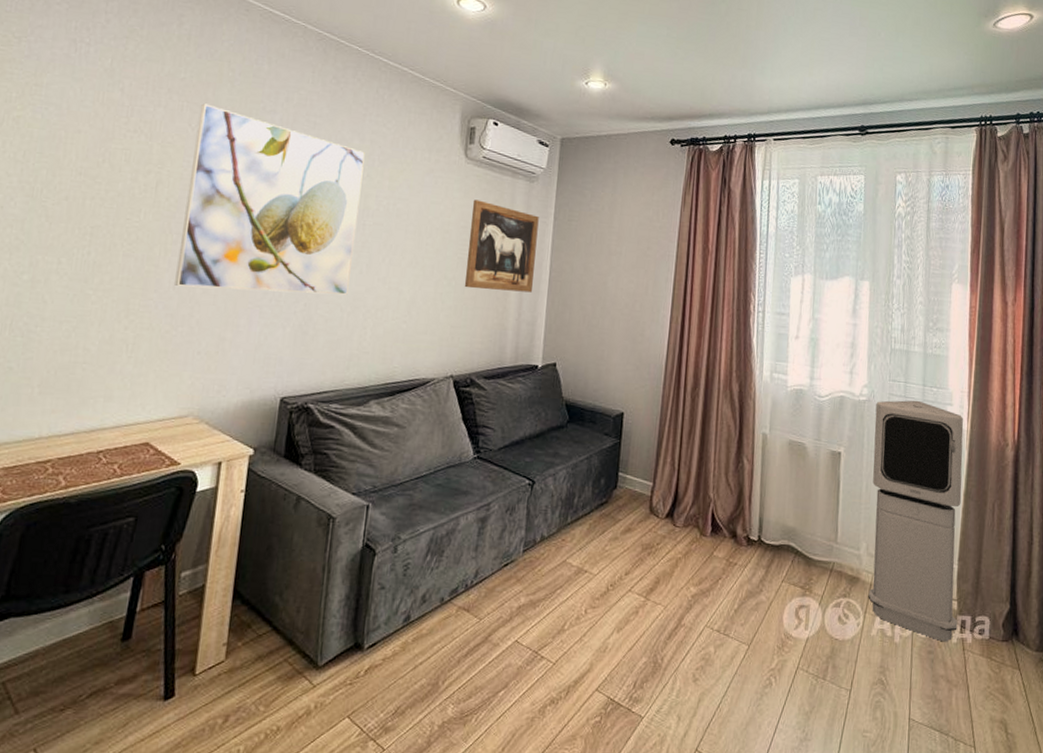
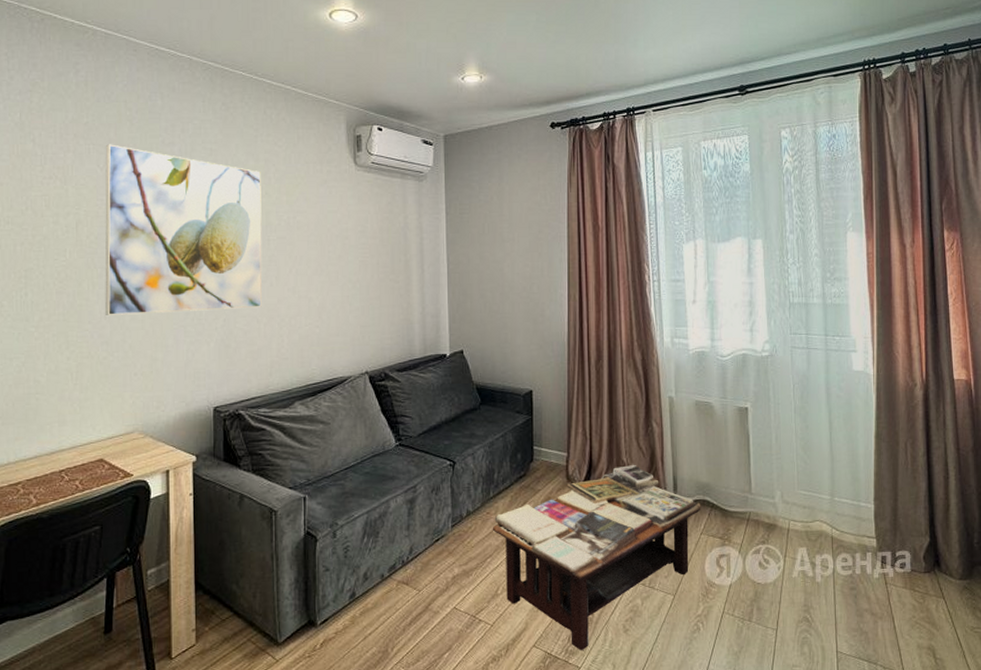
wall art: present [464,199,539,293] -> none [367,204,432,289]
coffee table: none [565,501,785,698] -> present [492,464,701,650]
air purifier: present [868,400,964,642] -> none [779,350,878,578]

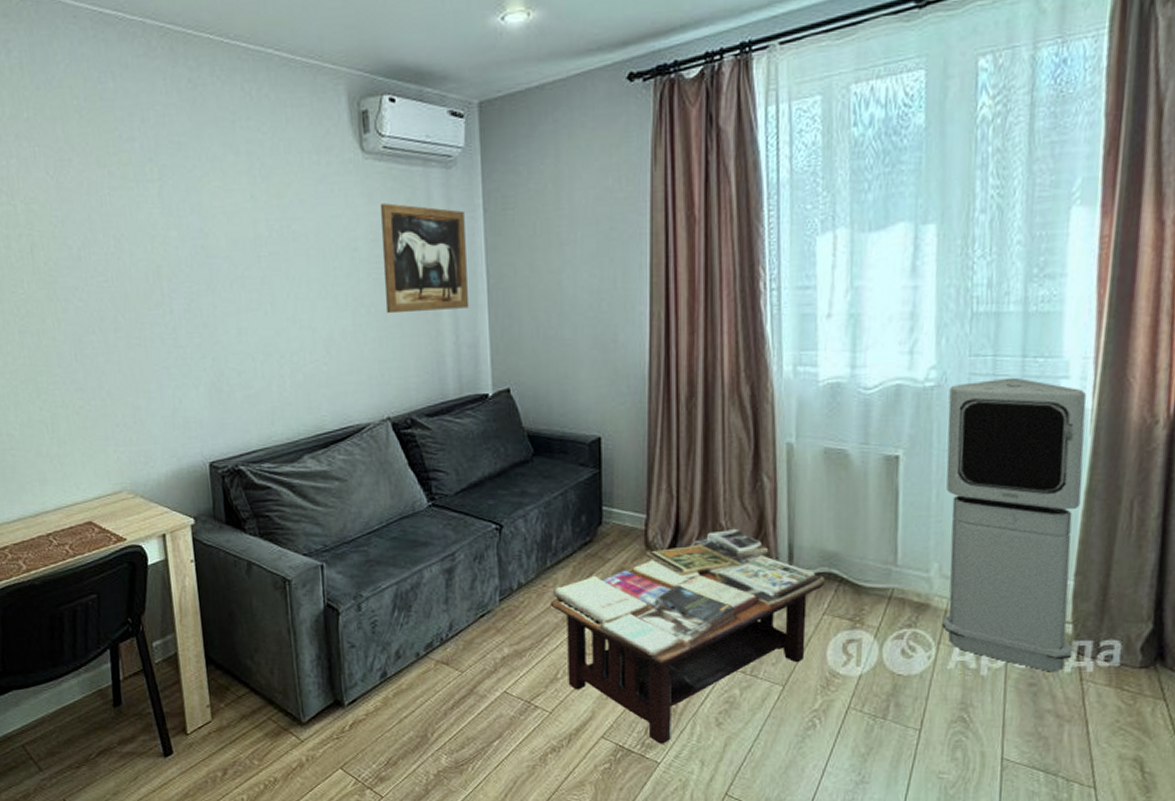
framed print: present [105,144,262,315] -> none [53,144,256,357]
wall art: none [367,204,432,289] -> present [379,203,468,314]
air purifier: none [779,350,878,578] -> present [942,377,1087,672]

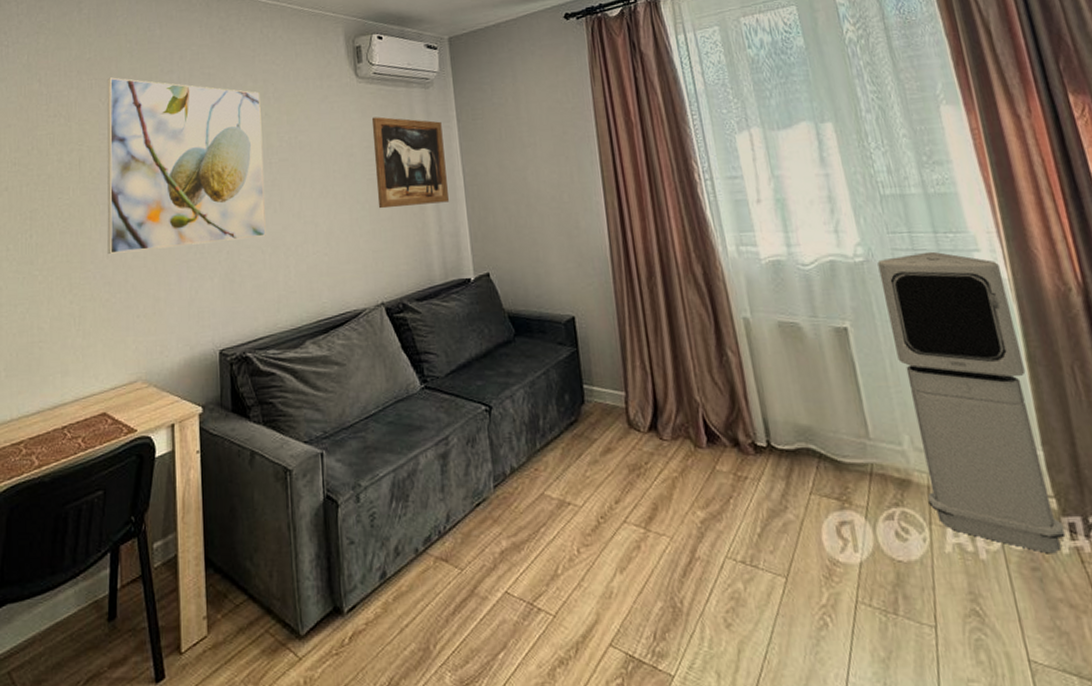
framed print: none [53,144,256,357] -> present [107,77,266,254]
coffee table: present [549,528,826,744] -> none [543,403,806,652]

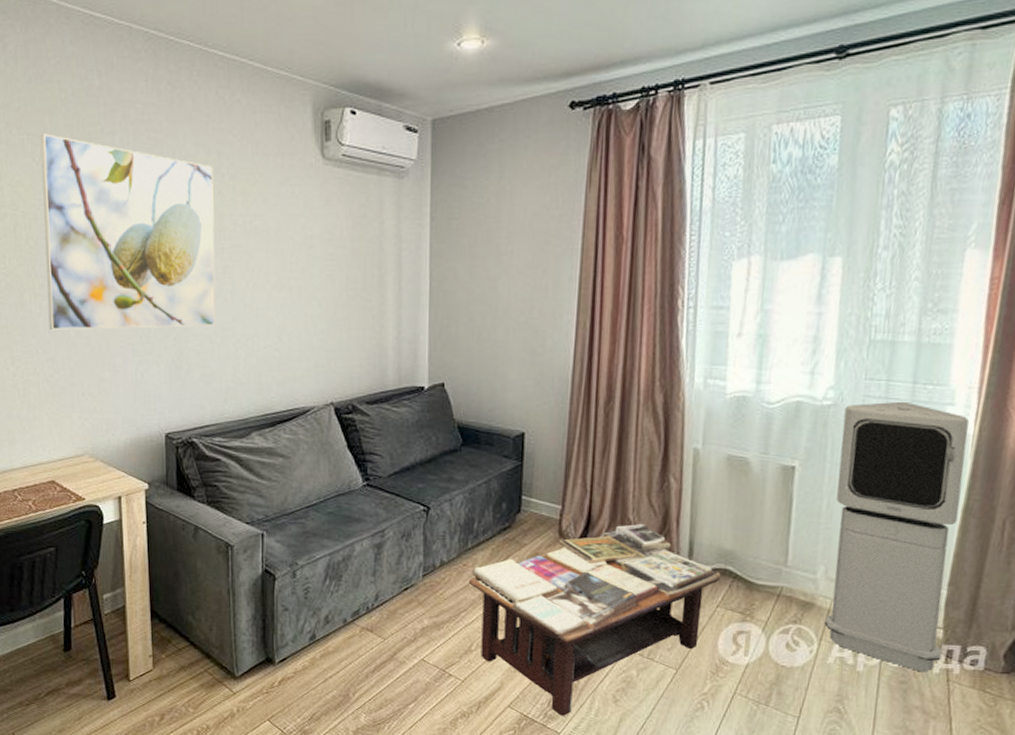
wall art: present [371,117,449,209] -> none [335,206,413,308]
coffee table: none [543,403,806,652] -> present [468,523,721,716]

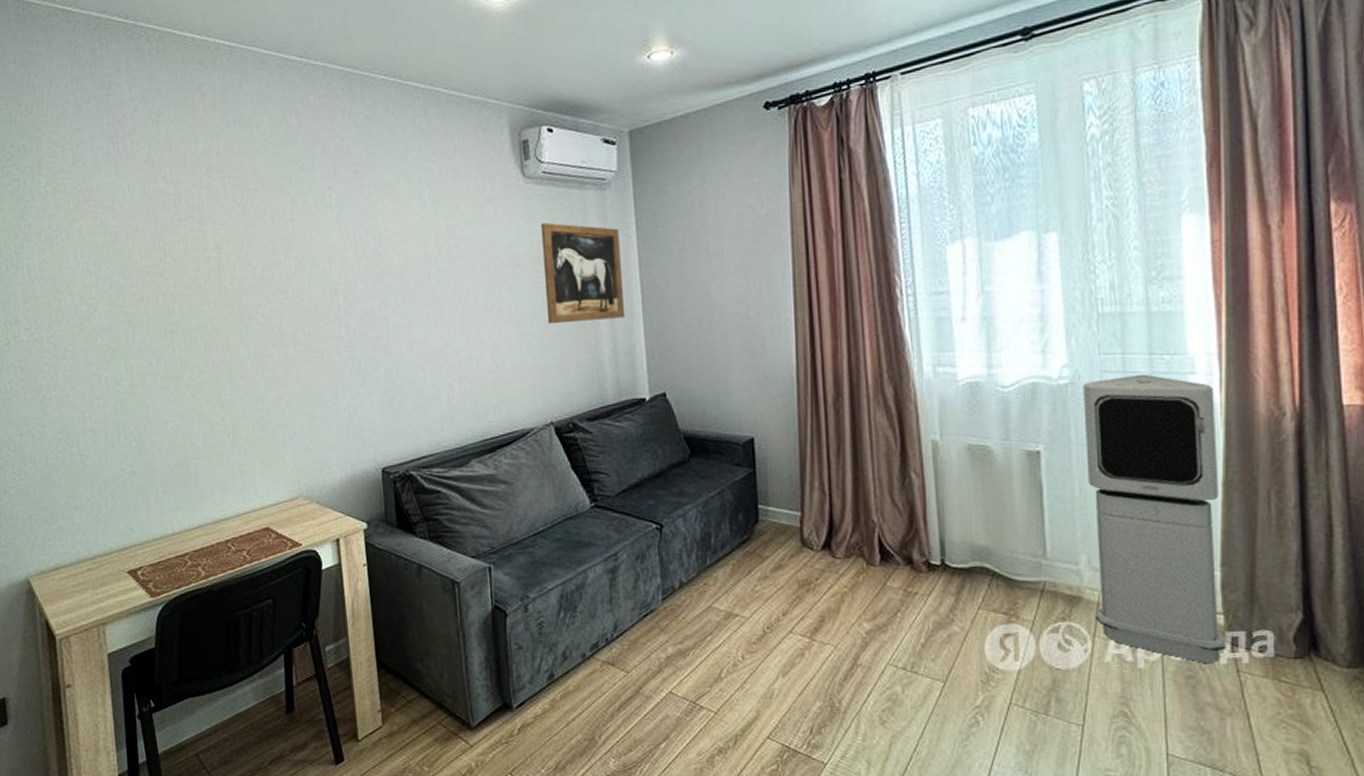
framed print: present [40,134,215,330] -> none [241,175,427,370]
wall art: none [335,206,413,308] -> present [540,222,624,325]
coffee table: present [468,523,721,716] -> none [711,524,978,744]

